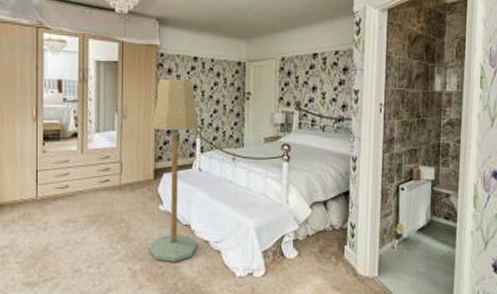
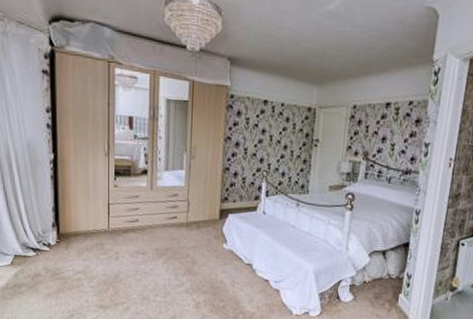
floor lamp: present [149,78,200,262] -> none [212,120,266,297]

